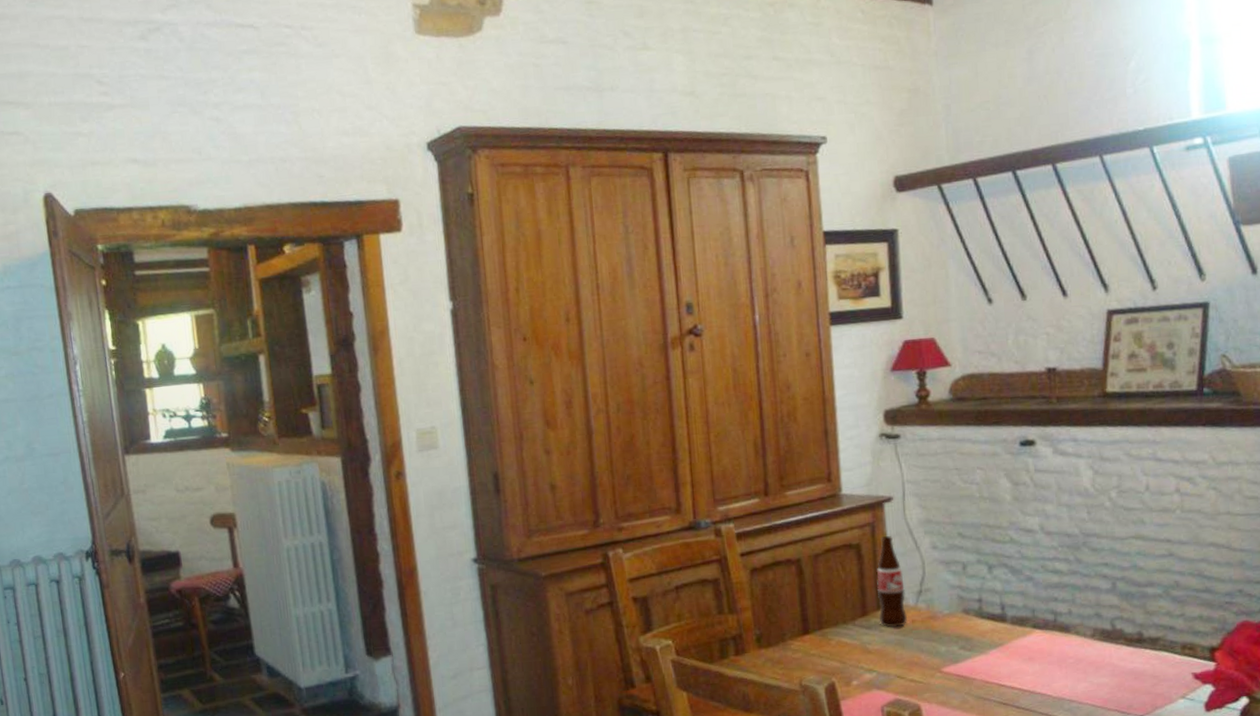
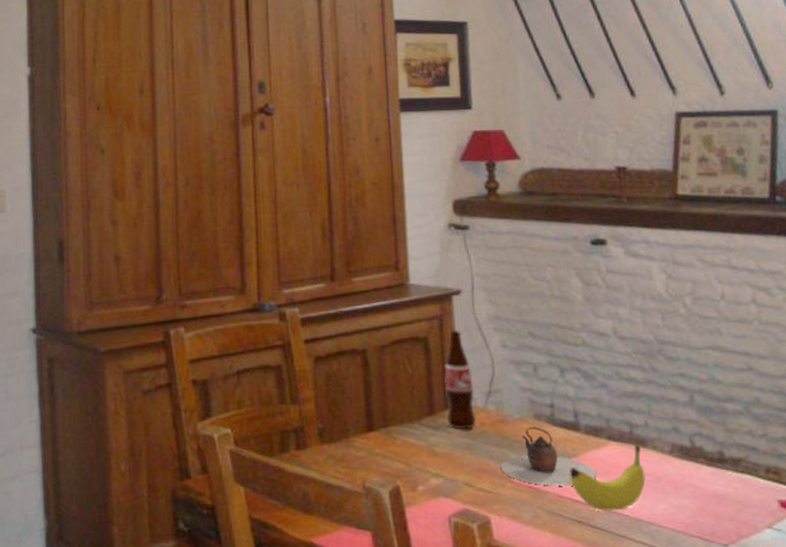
teapot: none [931,620,1021,674] -> present [501,427,596,486]
fruit: none [995,631,1068,693] -> present [569,445,646,511]

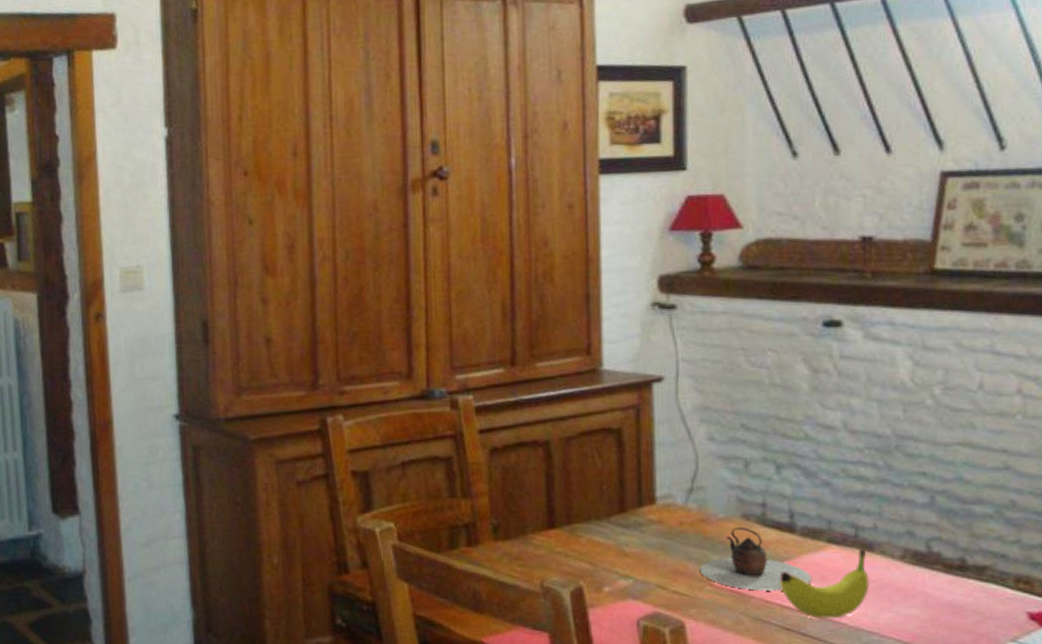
bottle: present [444,331,477,430] -> none [639,422,675,529]

